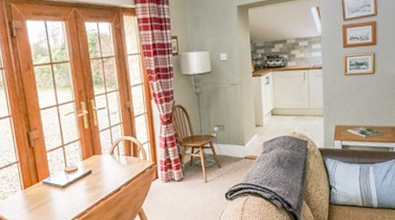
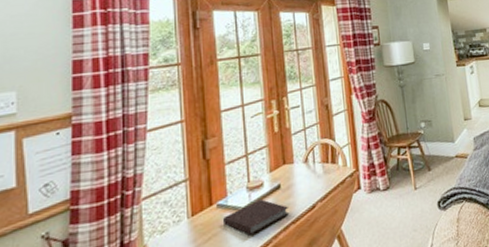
notebook: none [47,181,100,206] -> present [222,199,290,235]

